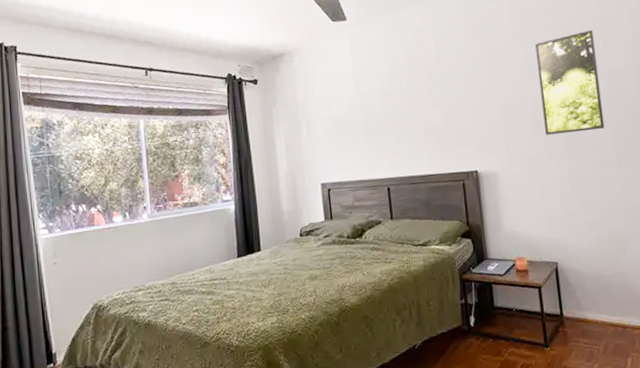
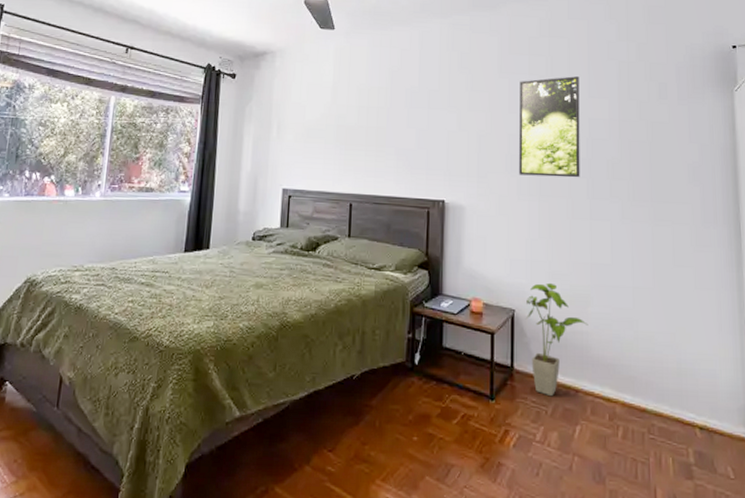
house plant: none [567,232,628,336] -> present [526,282,588,397]

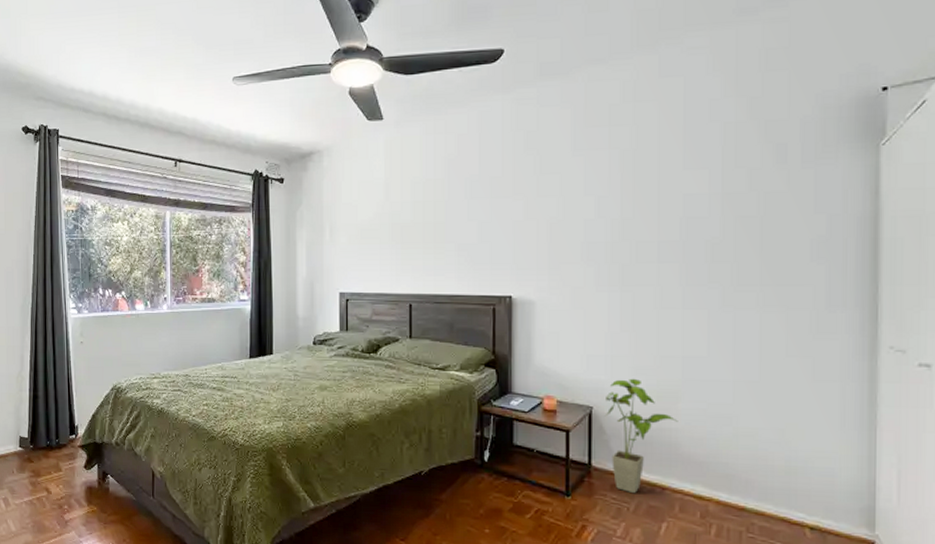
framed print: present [519,76,580,178] -> none [597,146,672,264]

